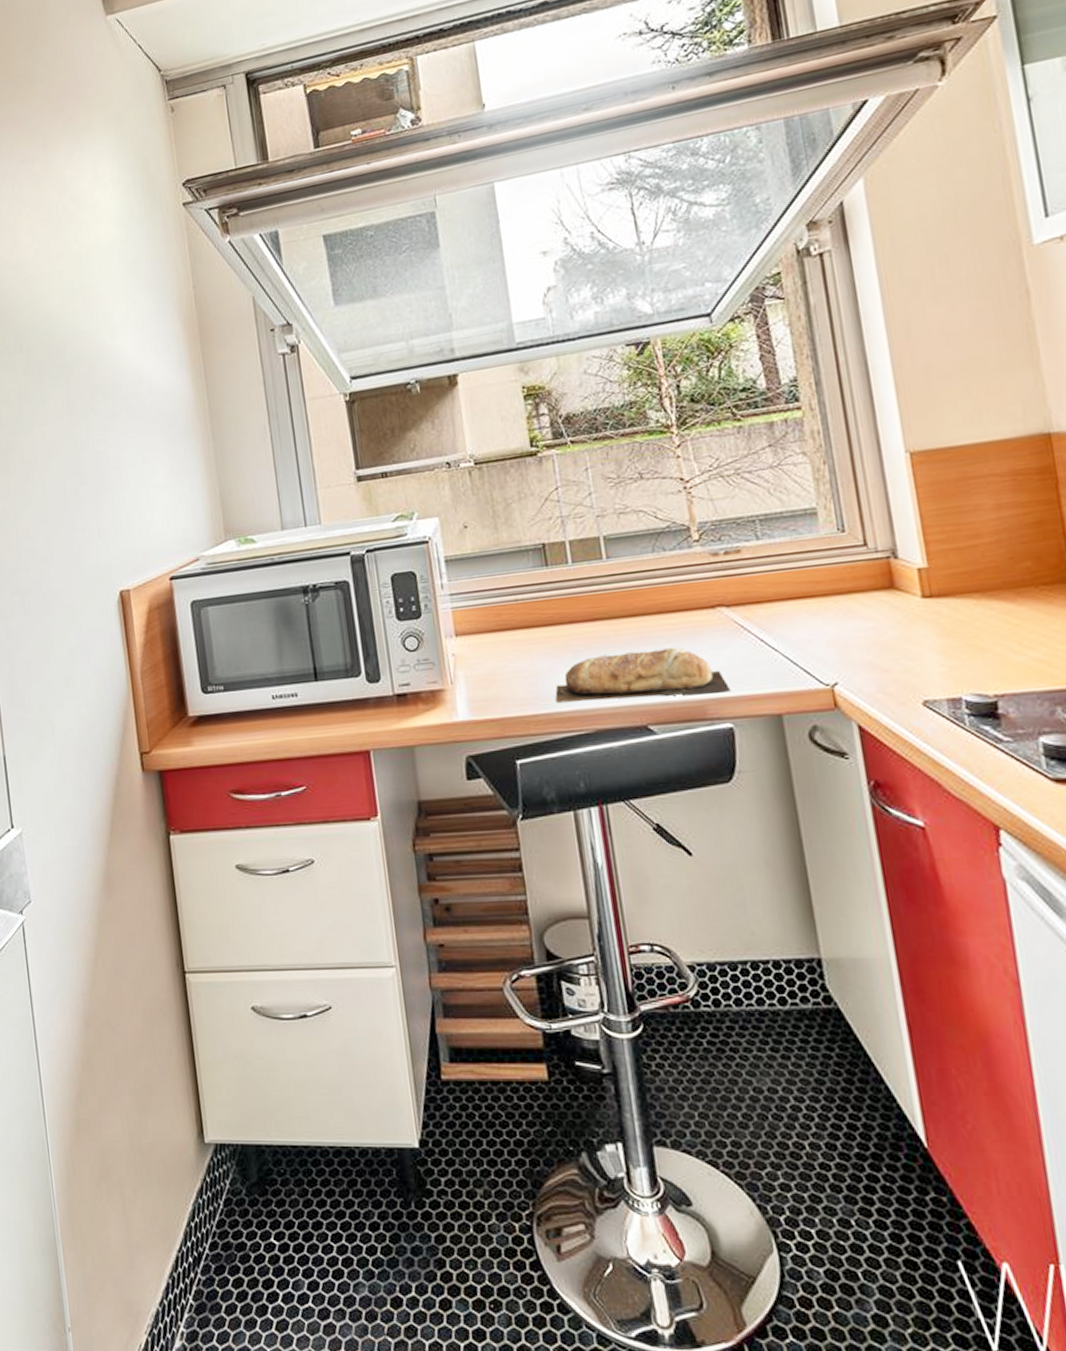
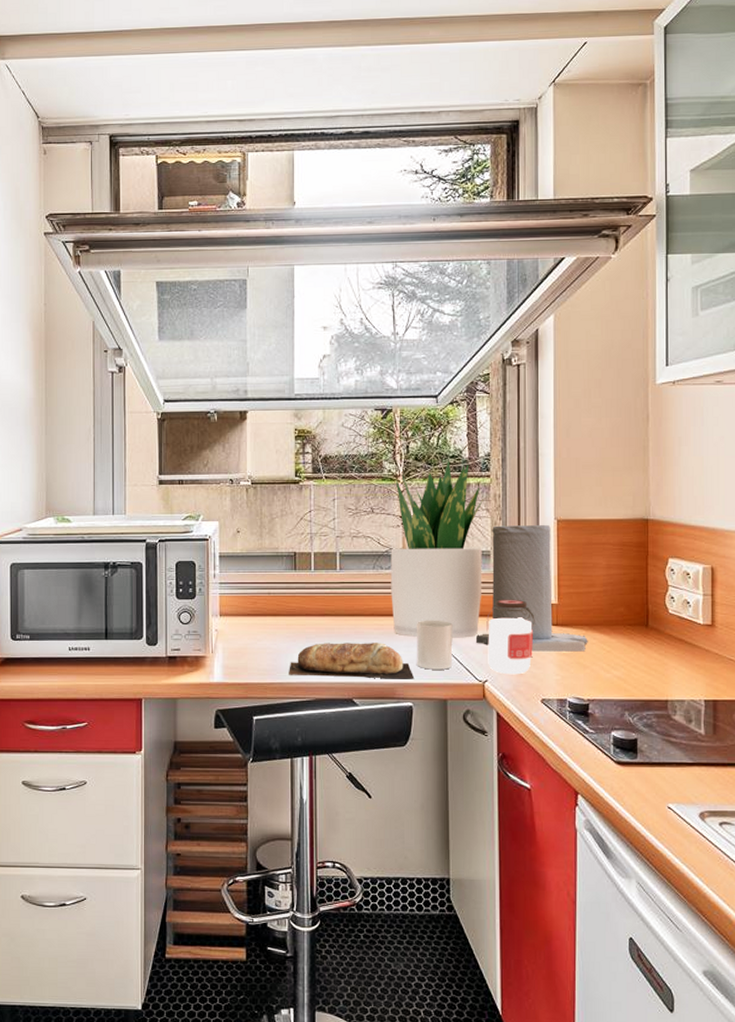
planter: none [667,397,815,636] -> present [391,461,484,638]
mug: none [724,608,783,677] -> present [416,620,453,670]
paper towel: none [811,461,983,637] -> present [475,525,588,652]
jar: none [823,568,901,673] -> present [486,599,535,675]

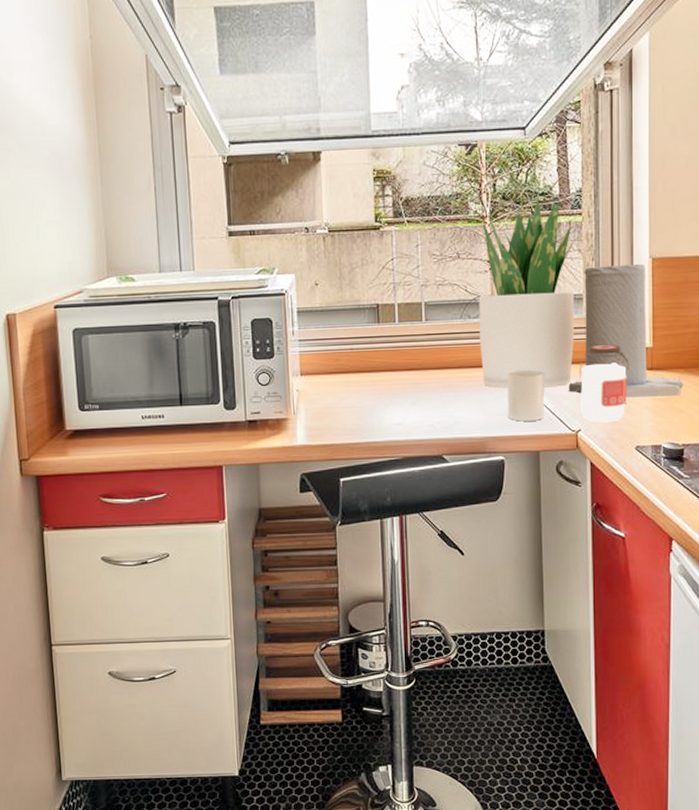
bread loaf: present [289,643,413,679] -> none [375,396,505,435]

